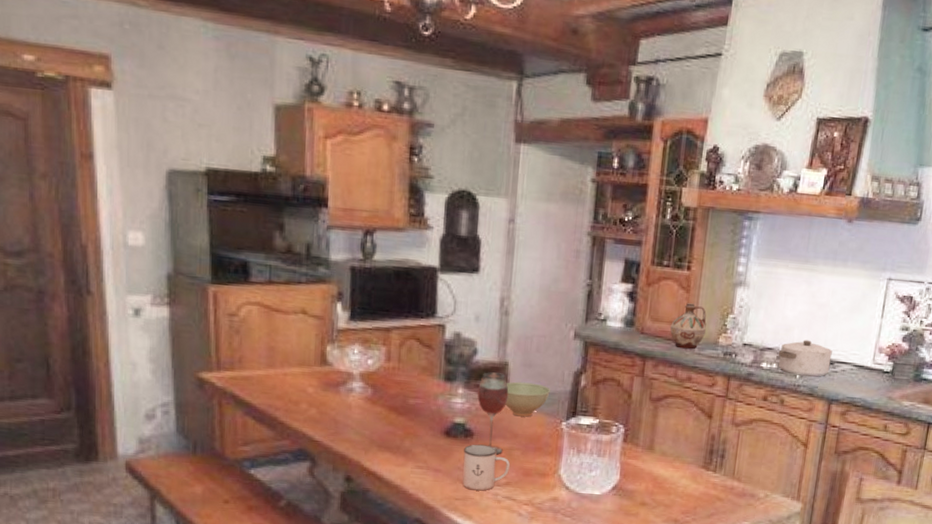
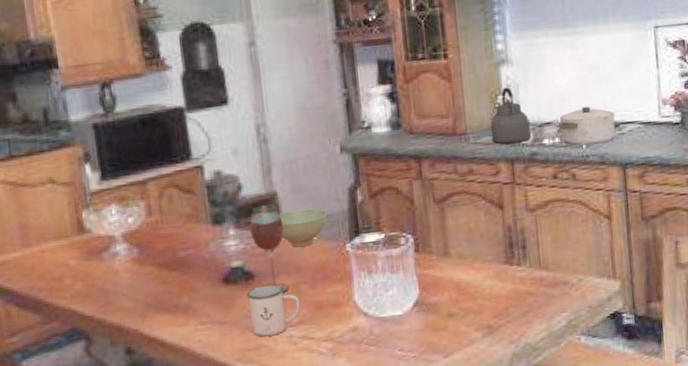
ceramic jug: present [670,303,707,350] -> none [439,92,477,142]
kettle: none [714,307,753,361] -> present [490,87,532,144]

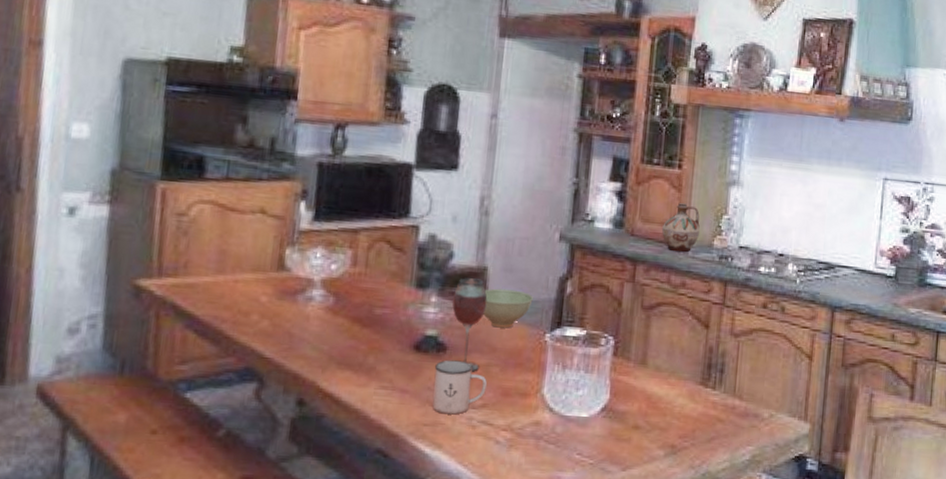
ceramic jug: none [439,92,477,142] -> present [662,203,700,253]
kettle: present [490,87,532,144] -> none [709,208,750,265]
cooking pot: present [558,106,616,146] -> none [776,242,832,283]

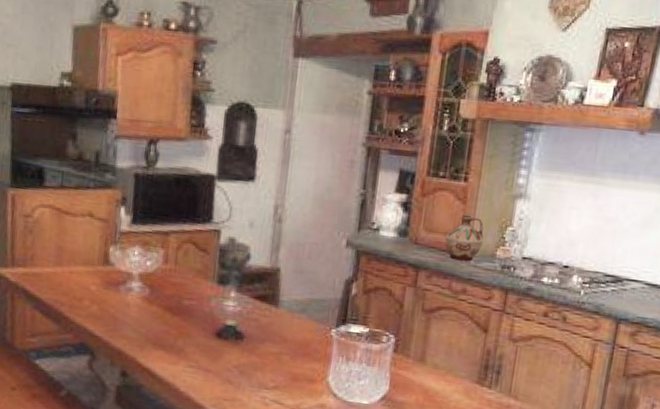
mug: present [432,360,488,415] -> none [231,346,279,393]
wineglass: present [452,278,488,372] -> none [249,277,280,358]
bowl: present [483,288,534,328] -> none [276,287,322,323]

